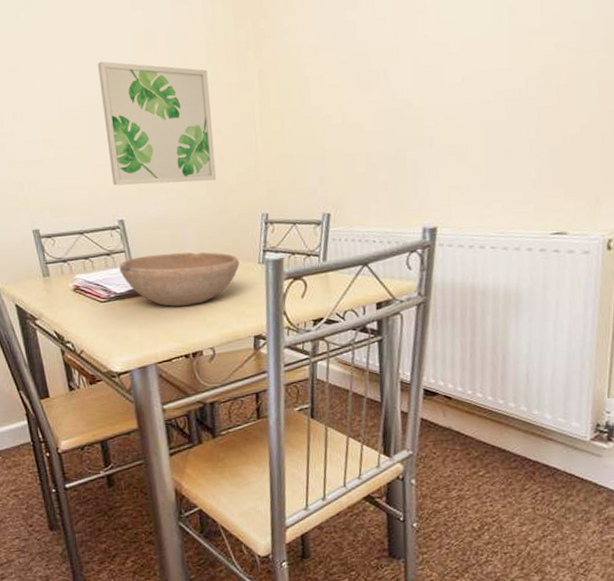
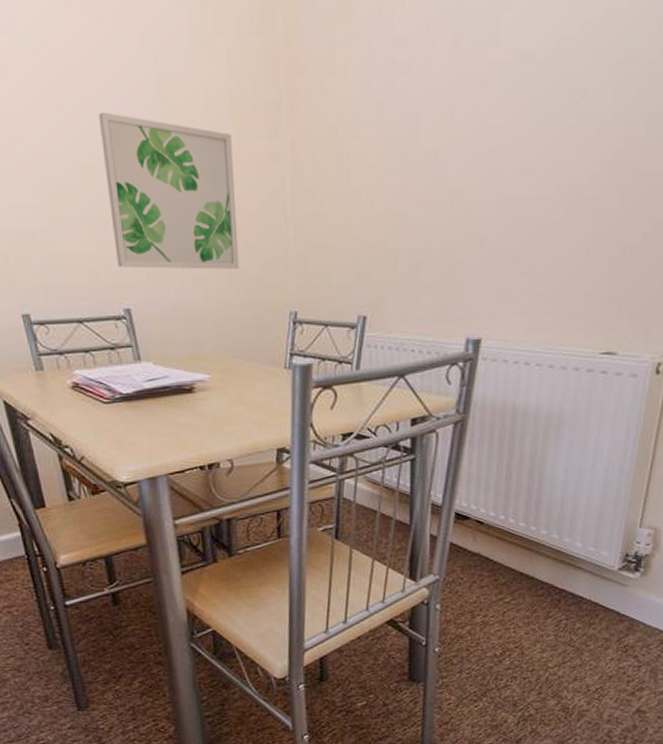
bowl: present [119,252,240,307] -> none [125,351,263,412]

